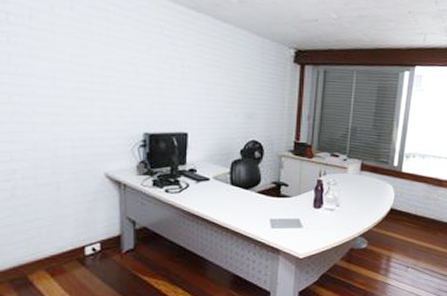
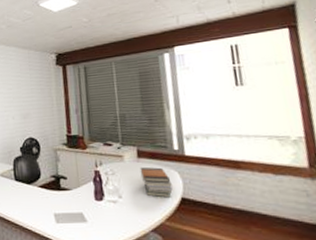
book stack: none [360,179,385,208] -> present [140,167,173,198]

